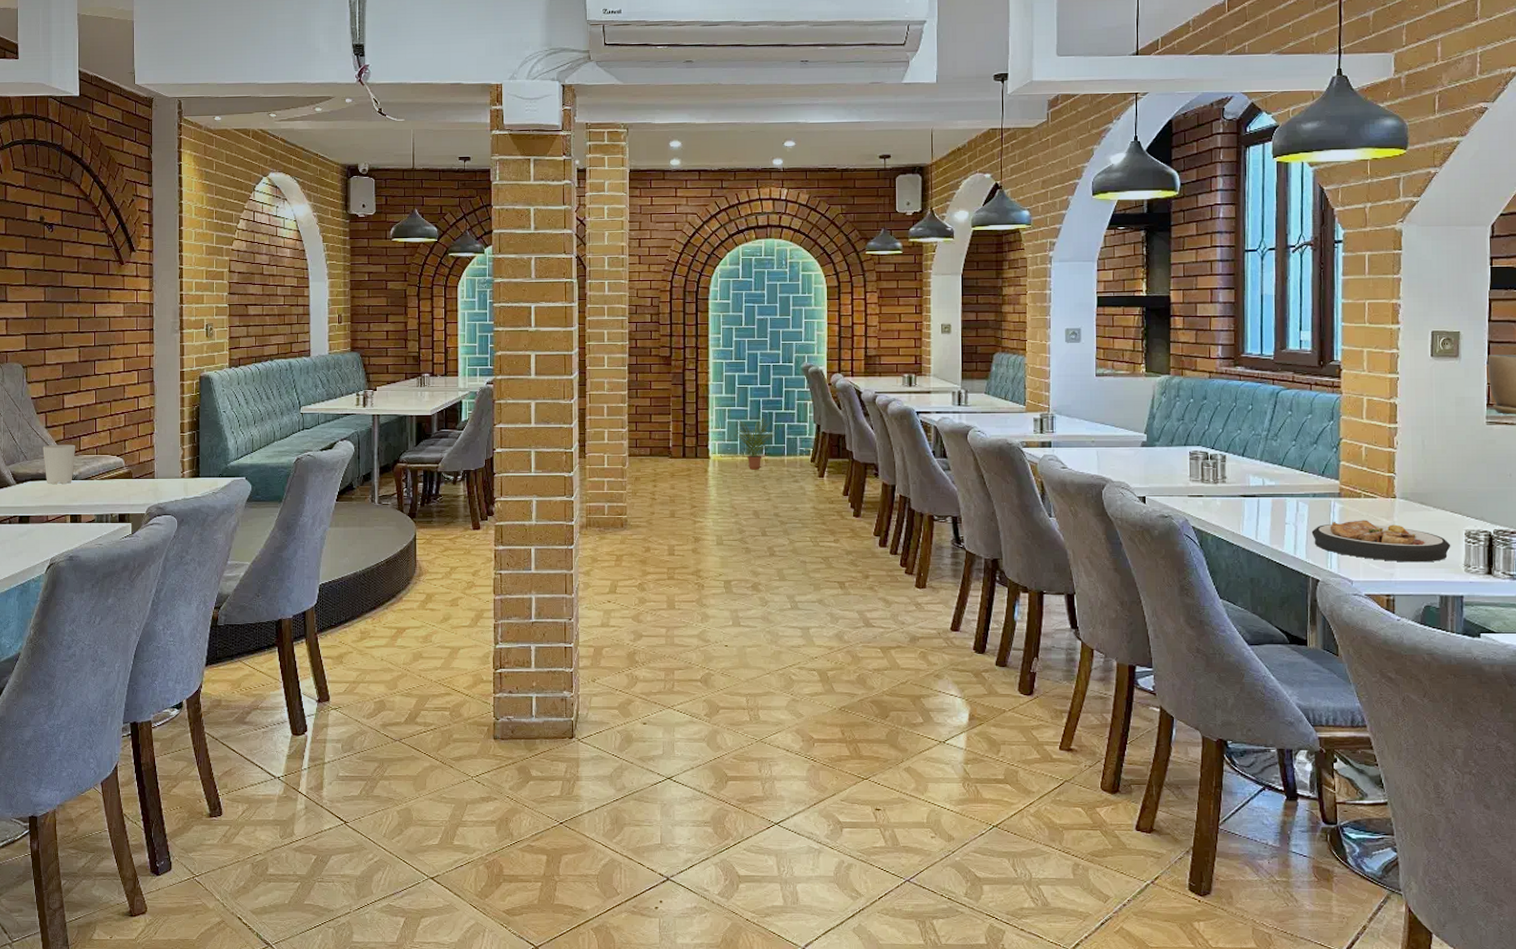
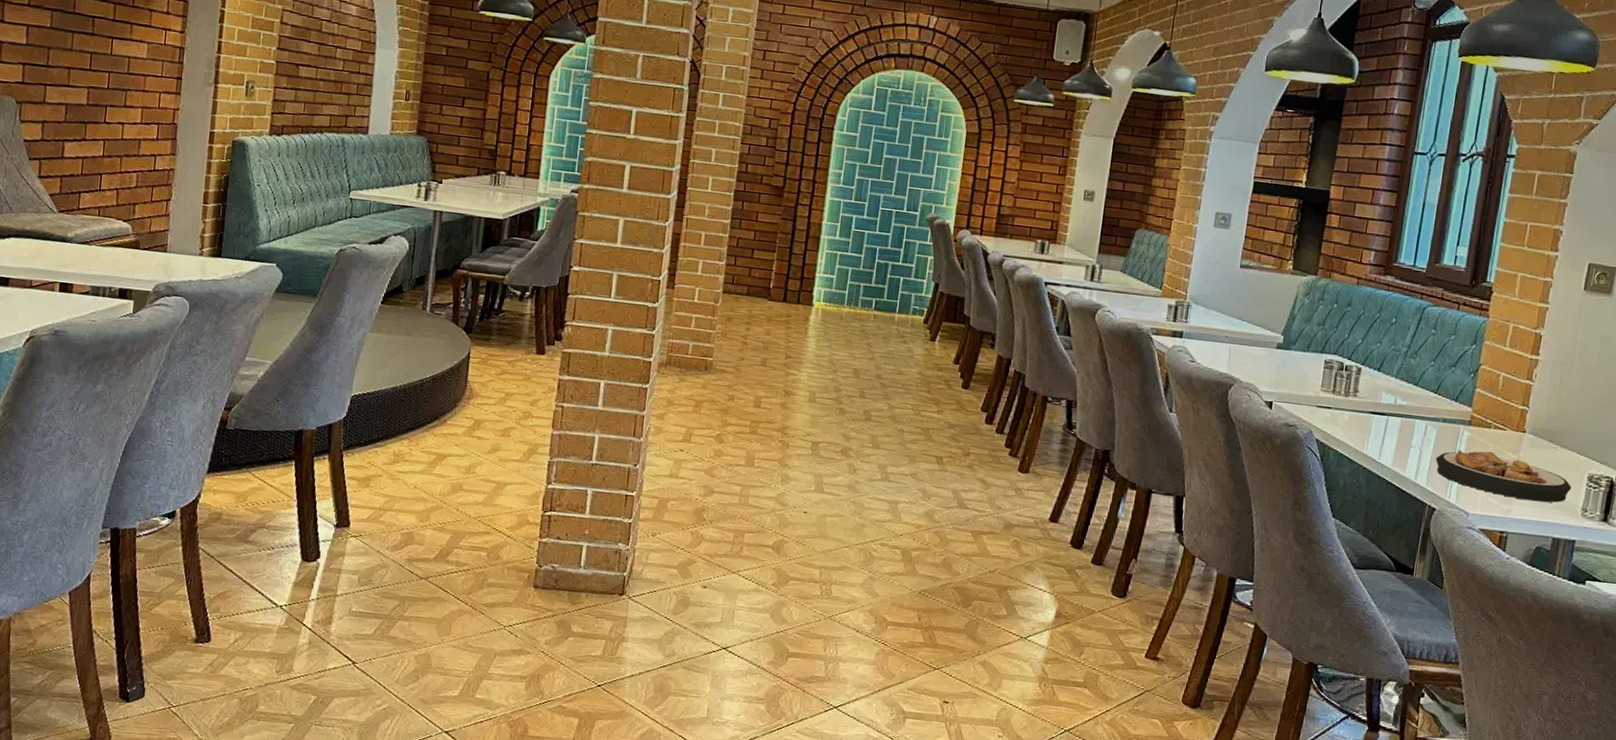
cup: present [43,444,76,485] -> none [32,198,74,247]
potted plant: present [733,417,778,470] -> none [842,266,892,325]

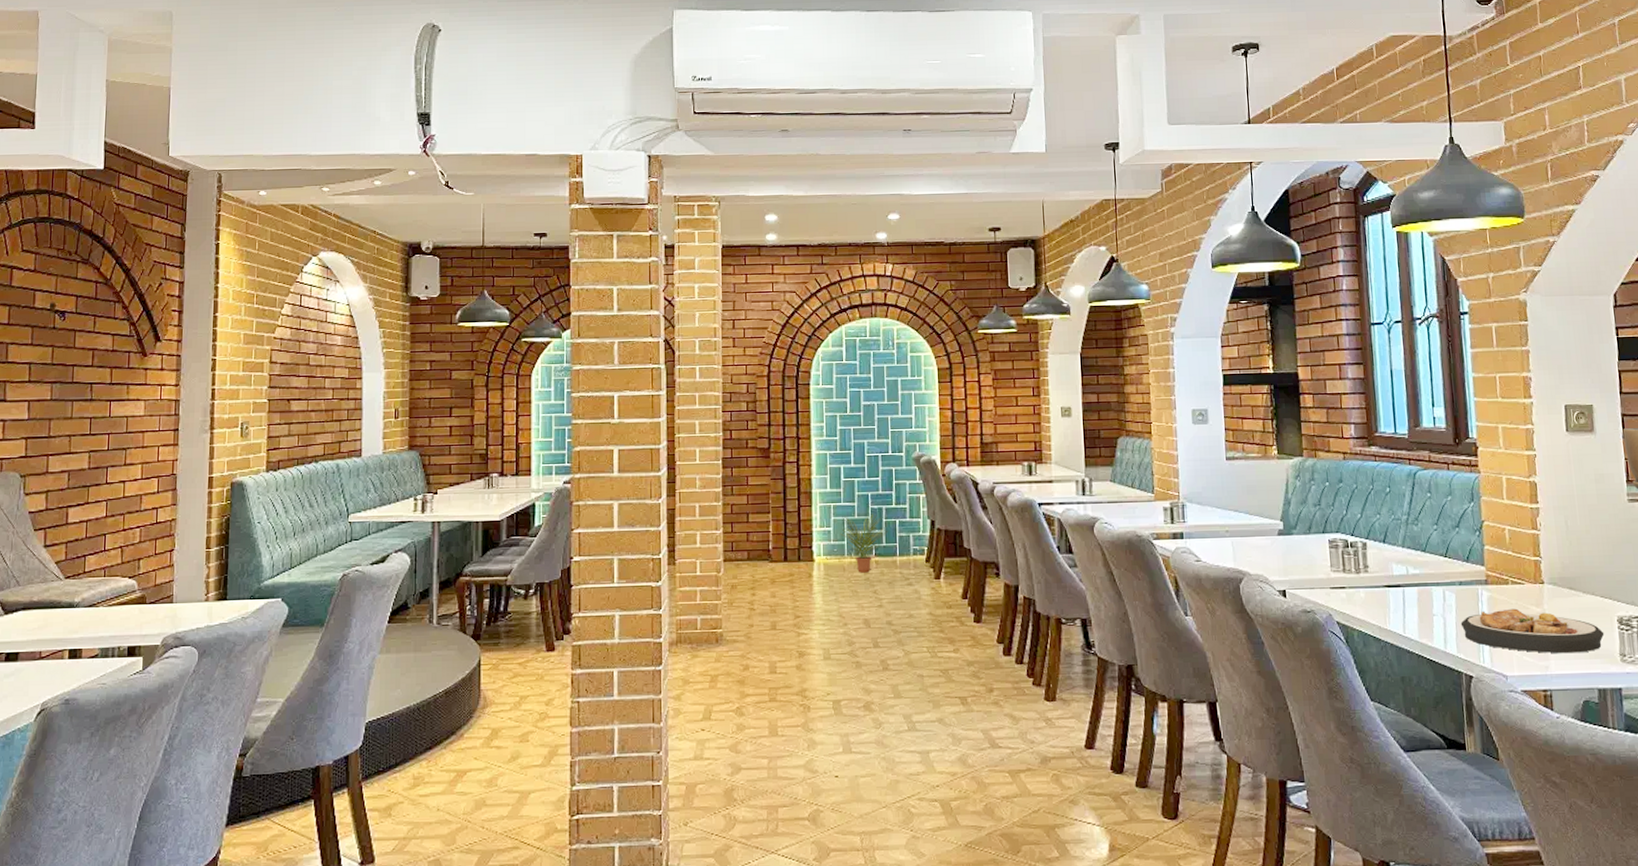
potted plant: none [842,266,892,325] -> present [840,513,889,573]

